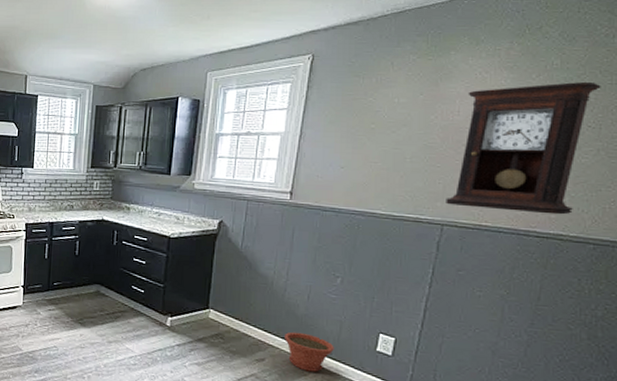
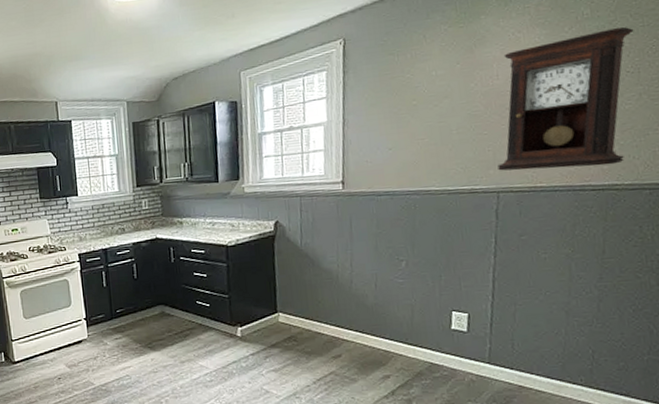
plant pot: present [284,331,334,372] -> none [357,322,409,361]

